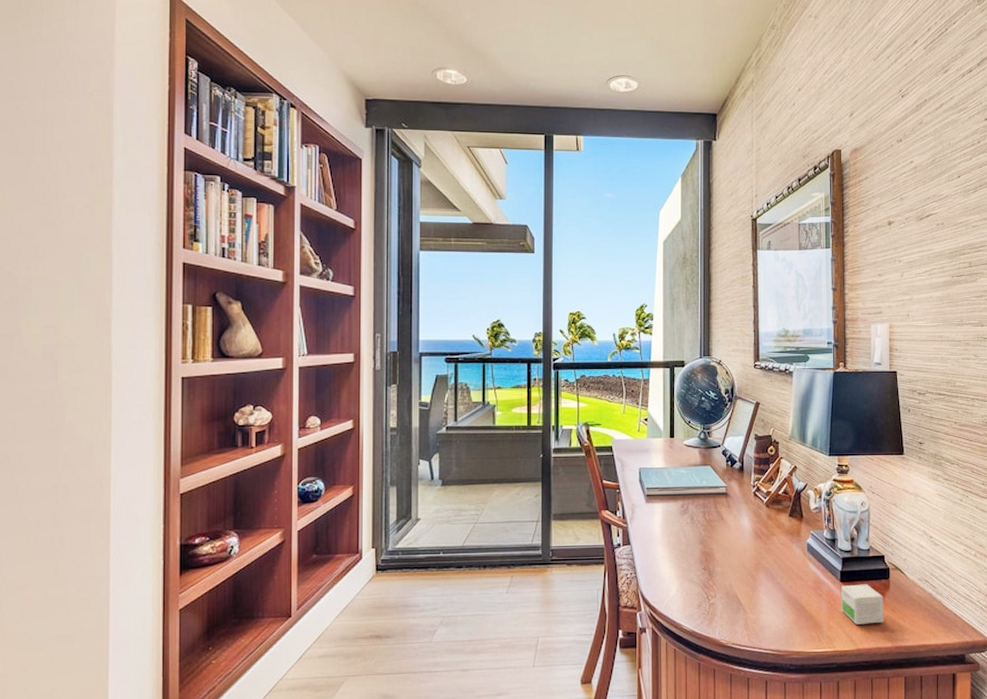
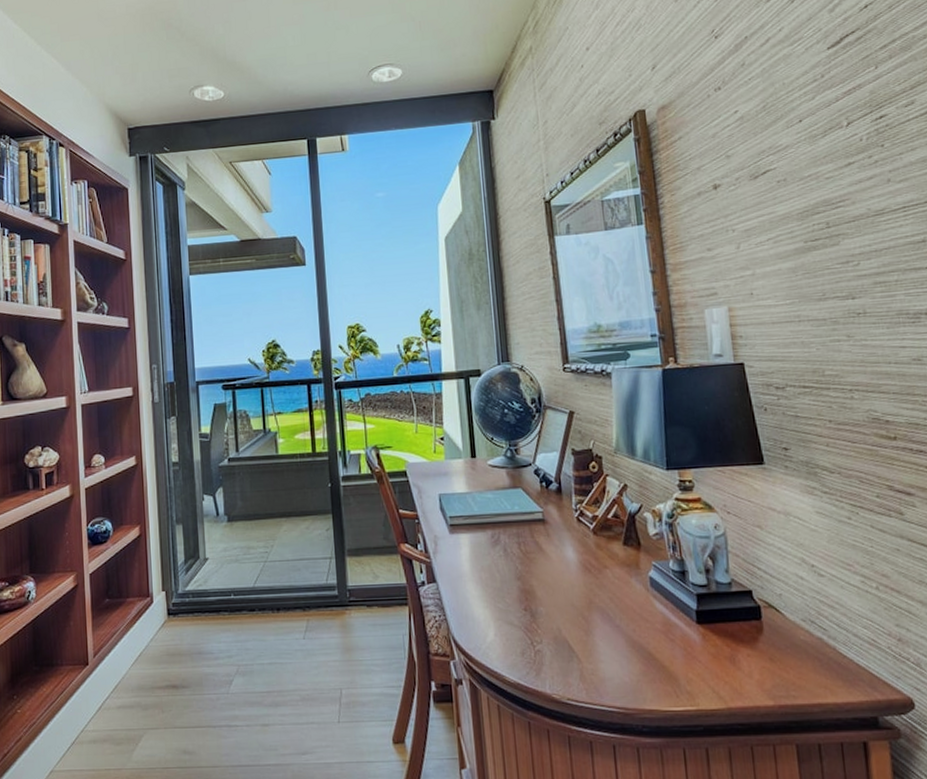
small box: present [840,584,884,625] -> none [698,626,760,677]

